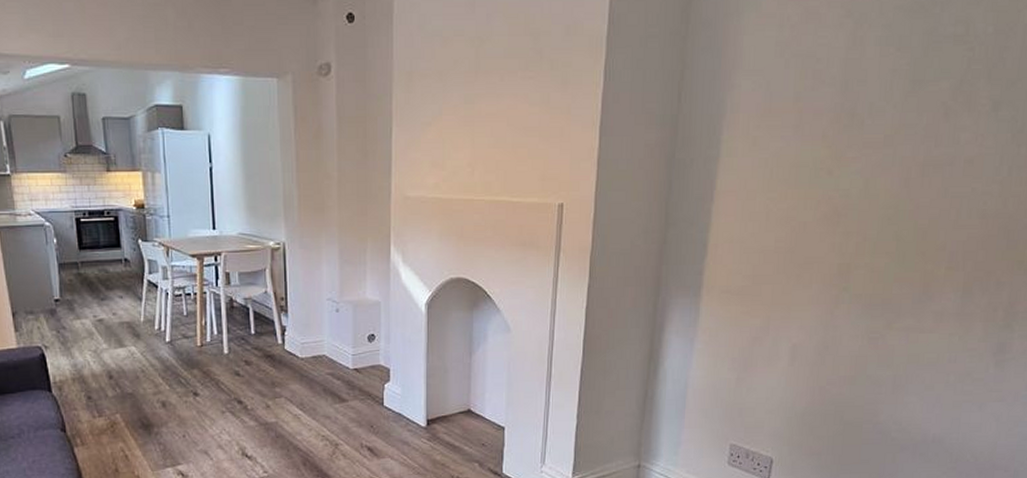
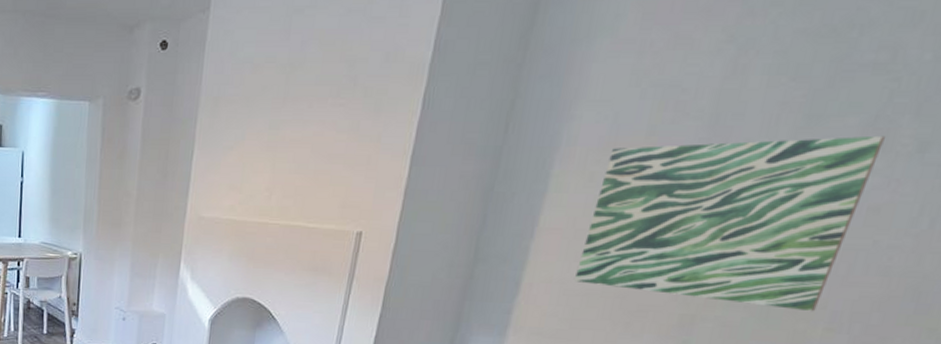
wall art: none [752,97,969,254] -> present [574,135,885,312]

